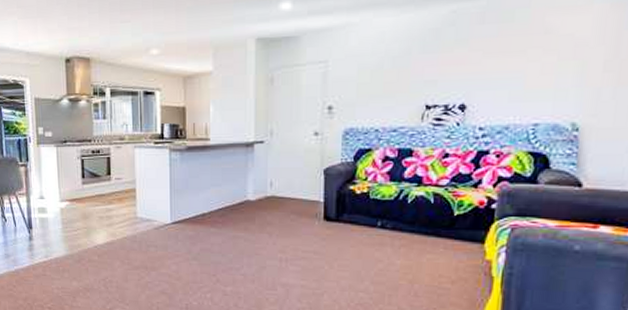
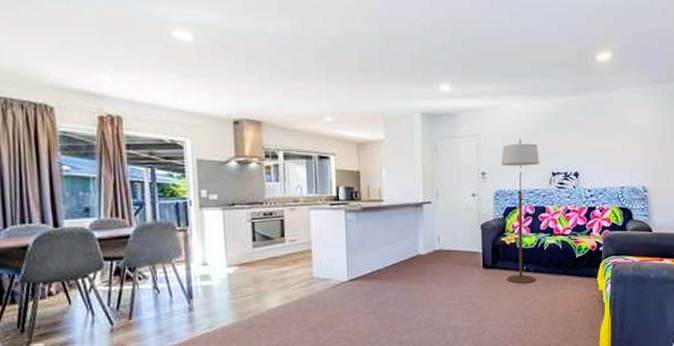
floor lamp: none [354,63,408,243] -> present [501,138,539,284]

